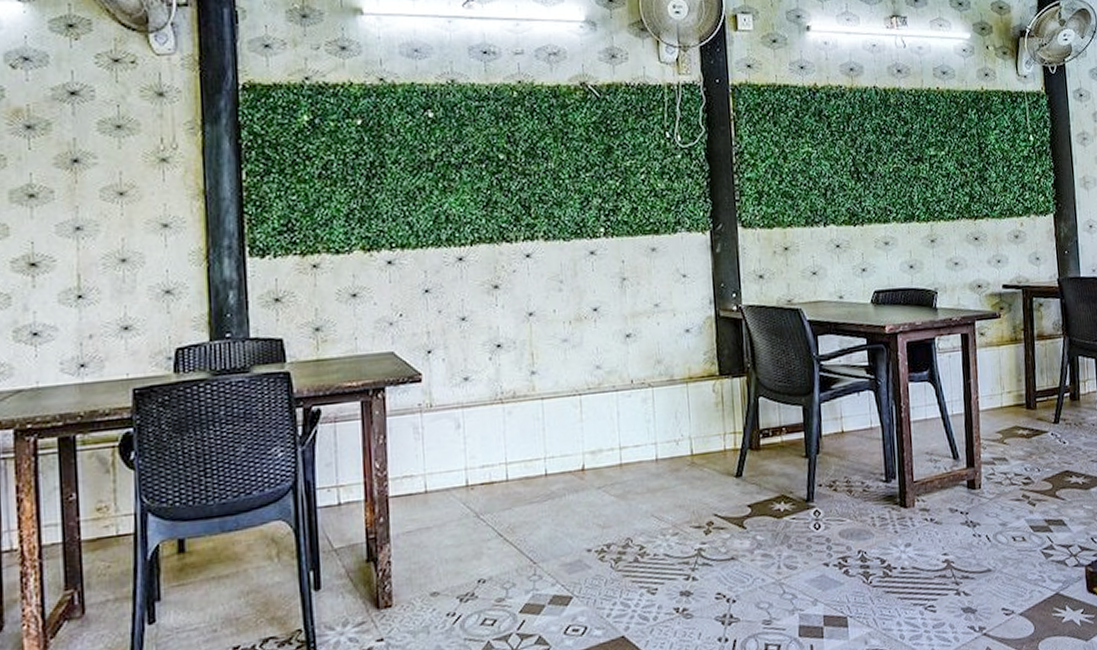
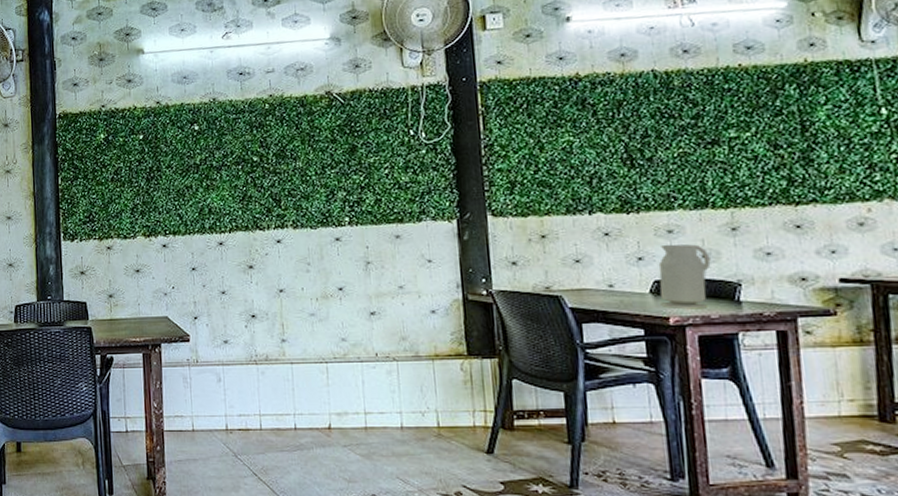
water jug: none [877,255,916,318] -> present [658,244,711,310]

